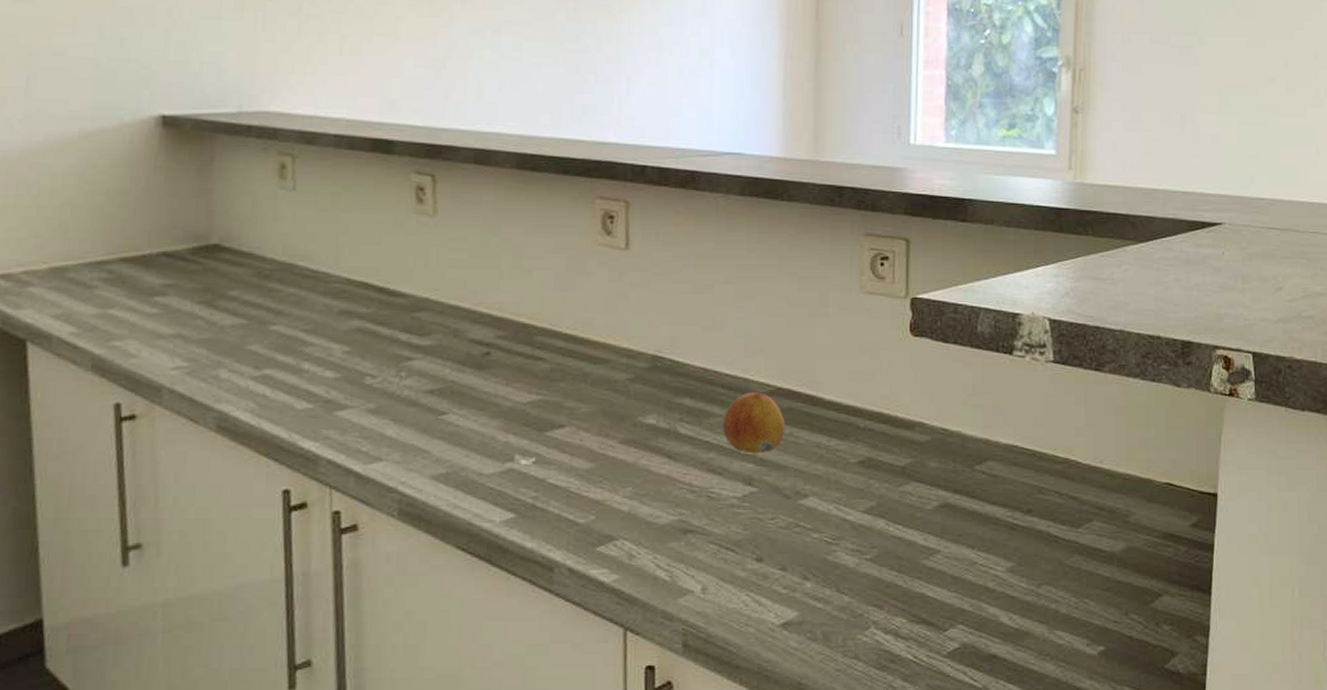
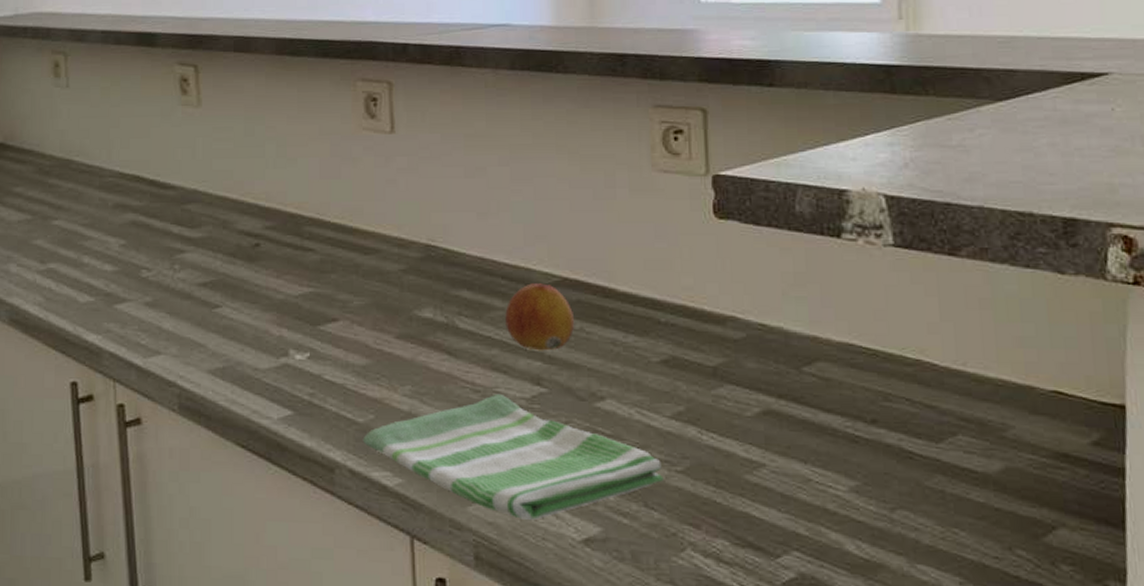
dish towel: none [582,493,855,608] -> present [362,393,664,520]

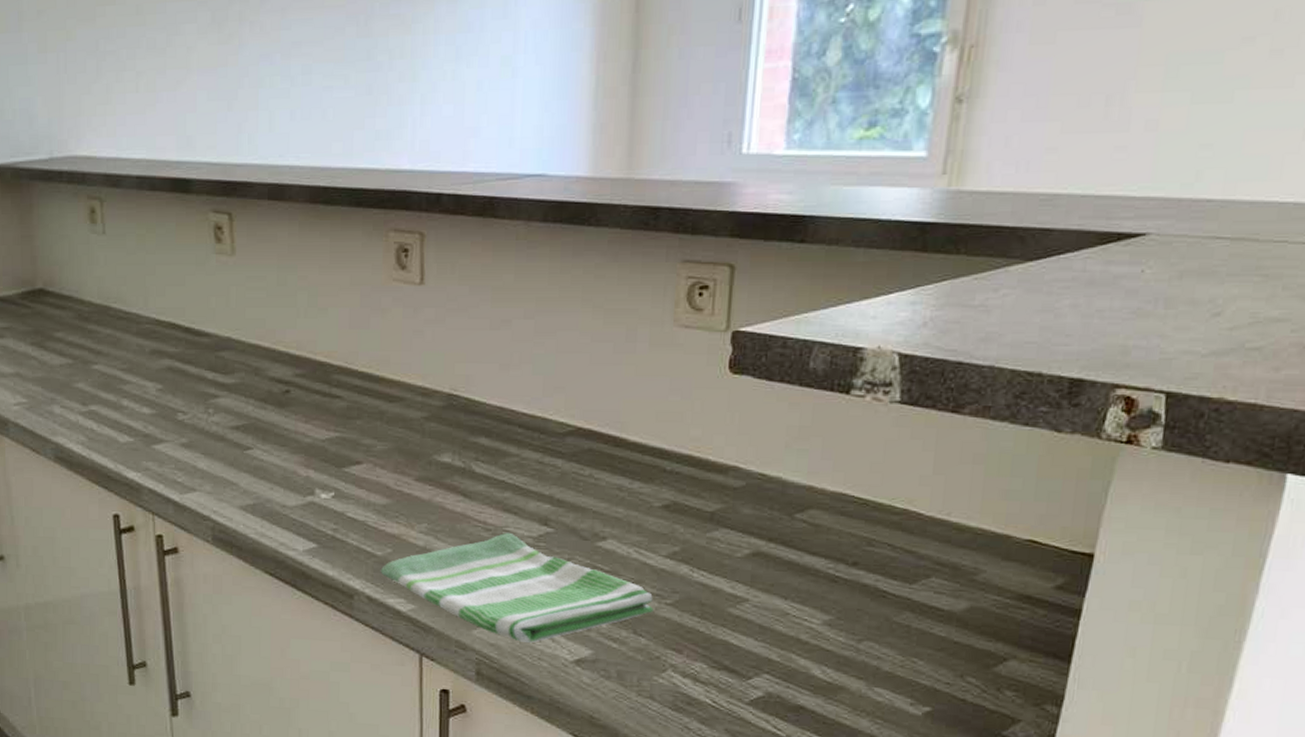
fruit: present [505,283,575,351] -> none [519,432,585,495]

